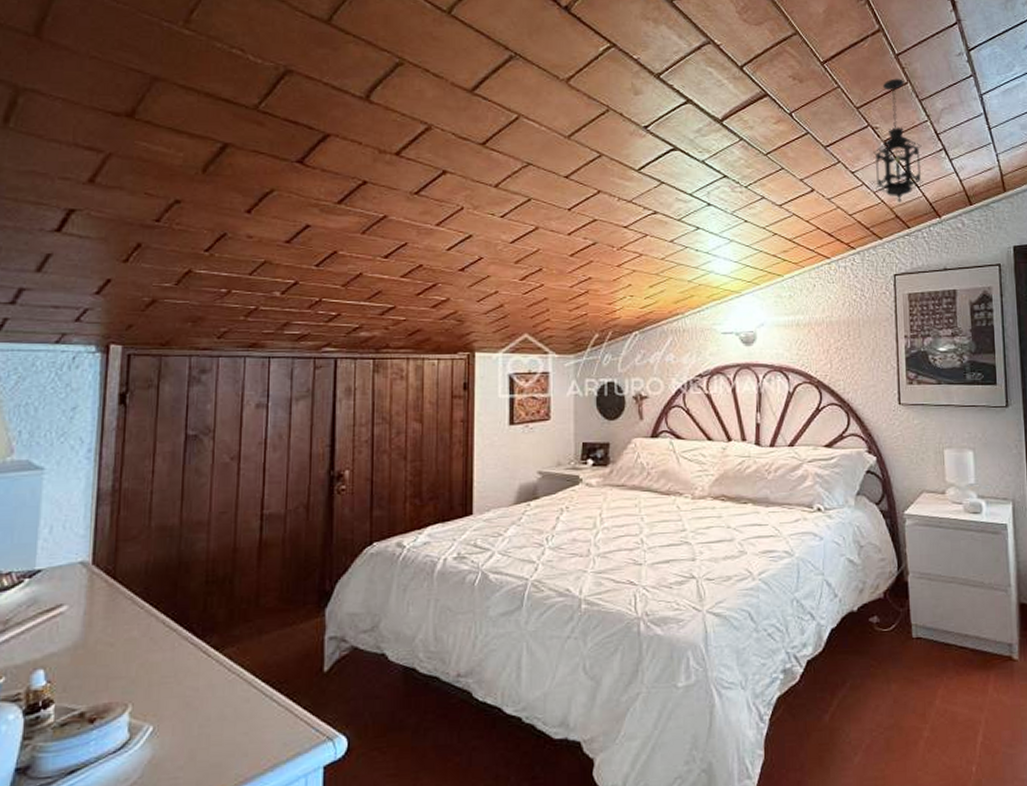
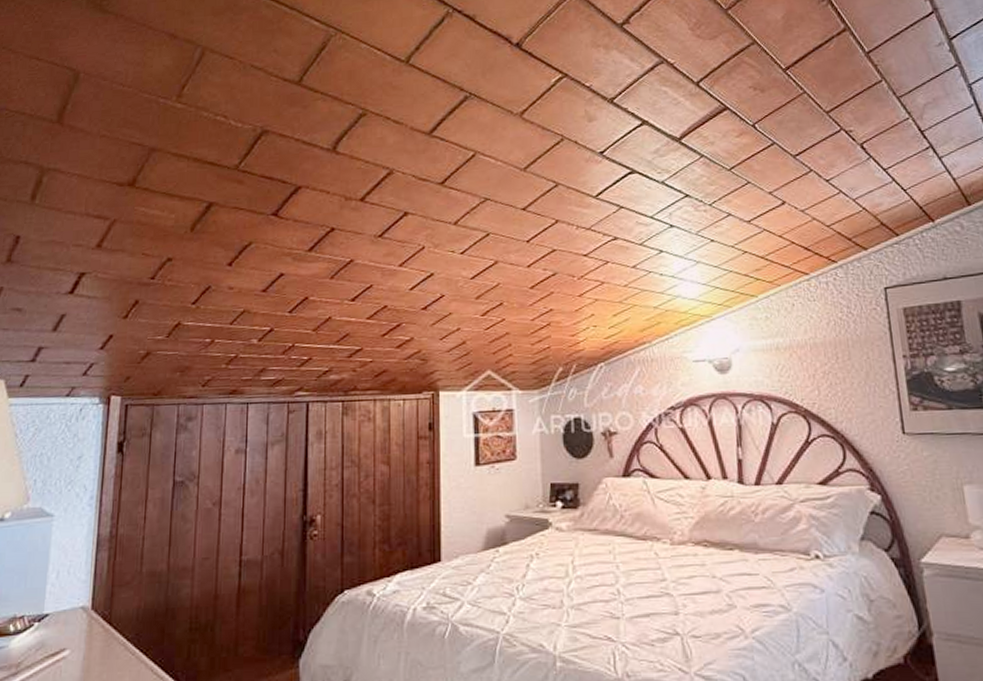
hanging lantern: present [873,78,923,203] -> none [849,77,910,209]

